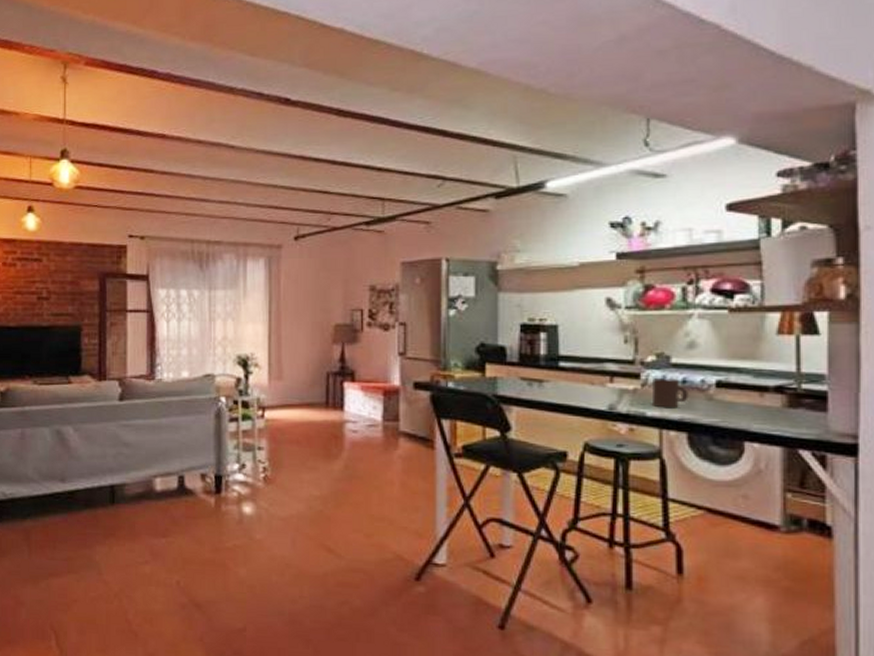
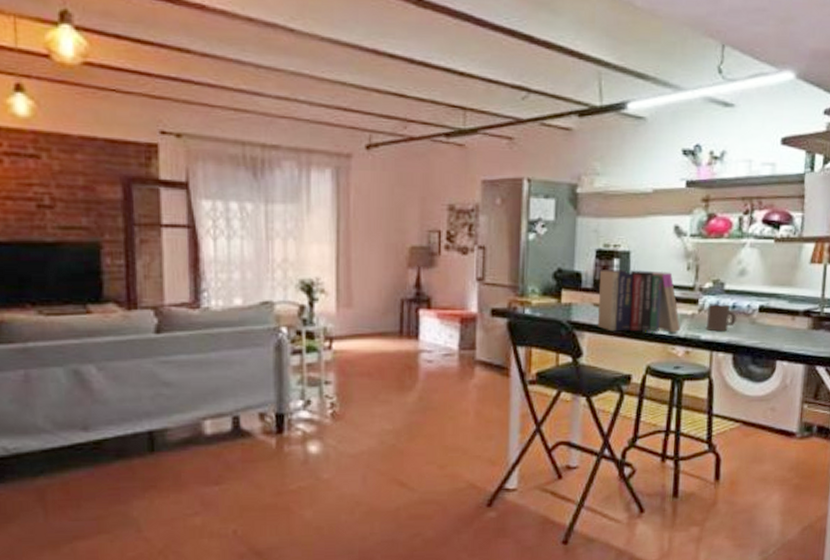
books: none [525,344,622,409] -> present [597,270,681,333]

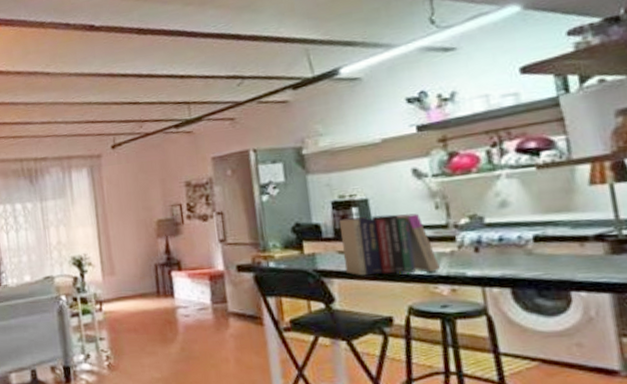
mug: present [706,304,737,332] -> none [468,238,507,267]

